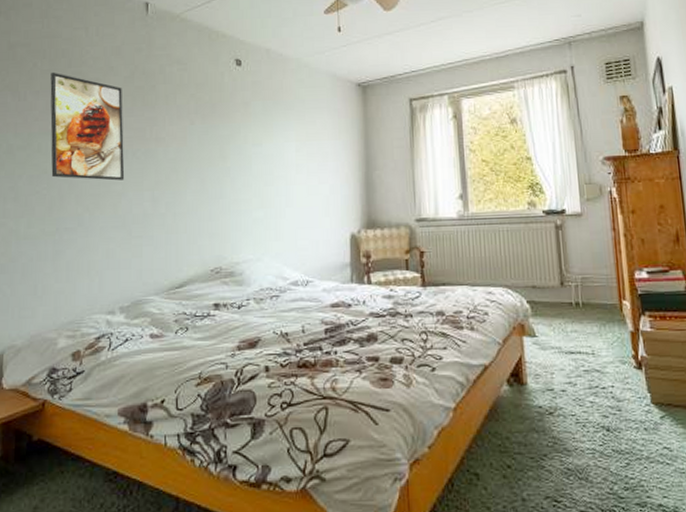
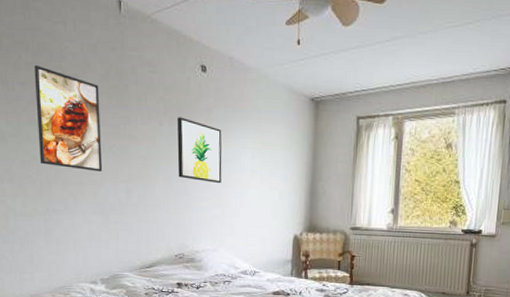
wall art: none [210,114,263,183] -> present [177,117,222,184]

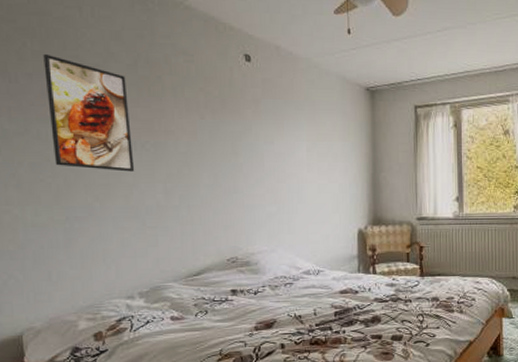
wall art: present [177,117,222,184] -> none [220,109,275,179]

